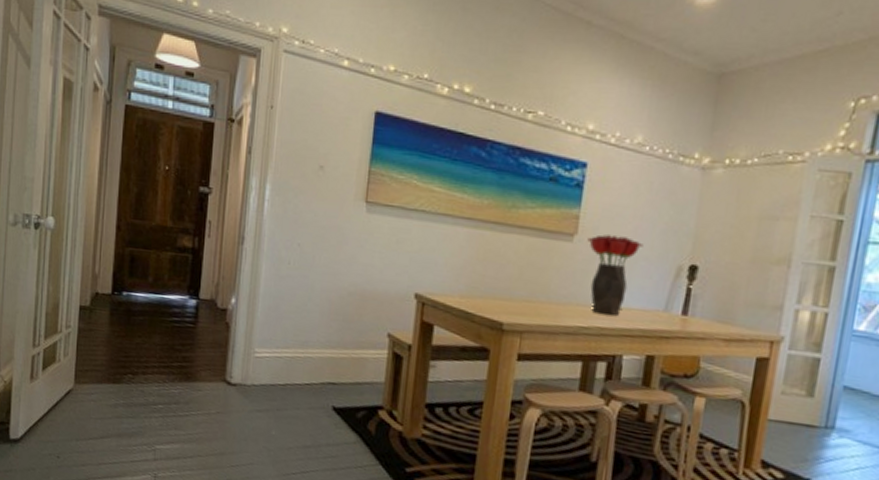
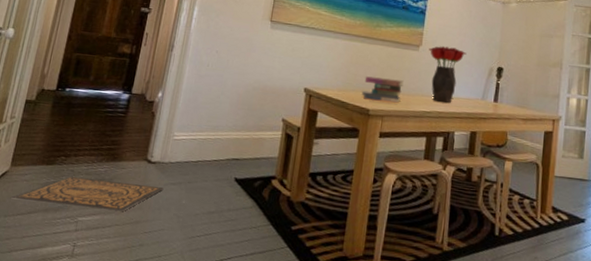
doormat: none [80,398,249,441] -> present [11,176,164,211]
books: none [492,278,551,315] -> present [362,76,404,103]

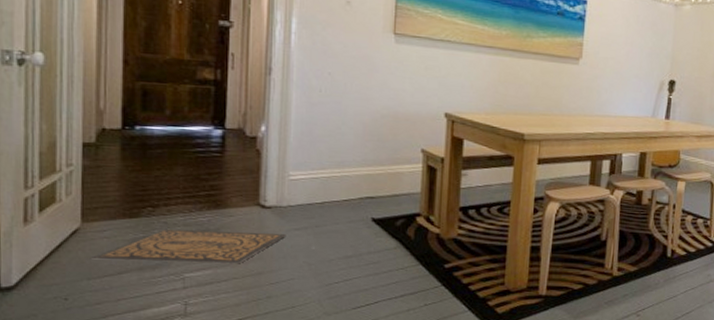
books: present [362,76,404,103] -> none [514,96,563,125]
bouquet: present [429,46,467,104] -> none [590,58,634,124]

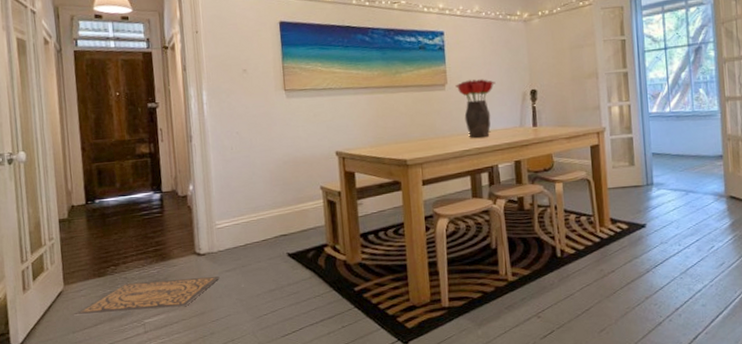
bouquet: none [590,58,634,124] -> present [455,79,496,139]

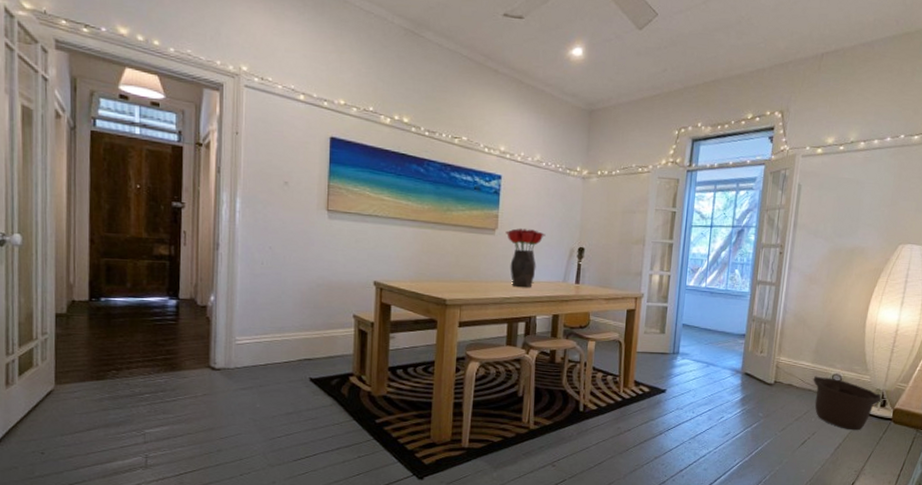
doormat: present [74,276,220,316] -> none [64,390,234,420]

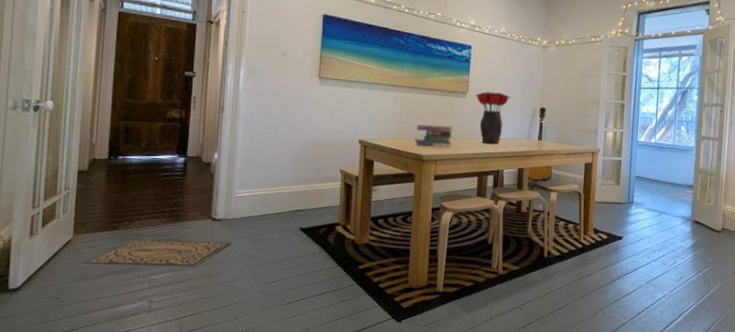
doormat: none [64,390,234,420] -> present [79,240,232,267]
books: none [436,265,481,291] -> present [414,125,454,147]

